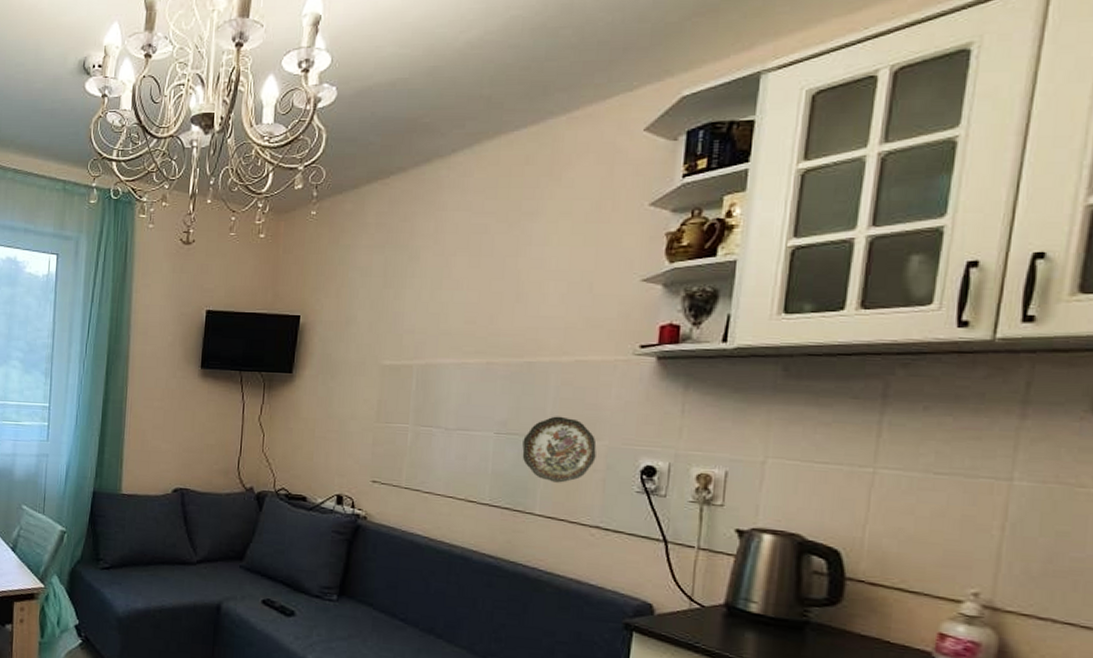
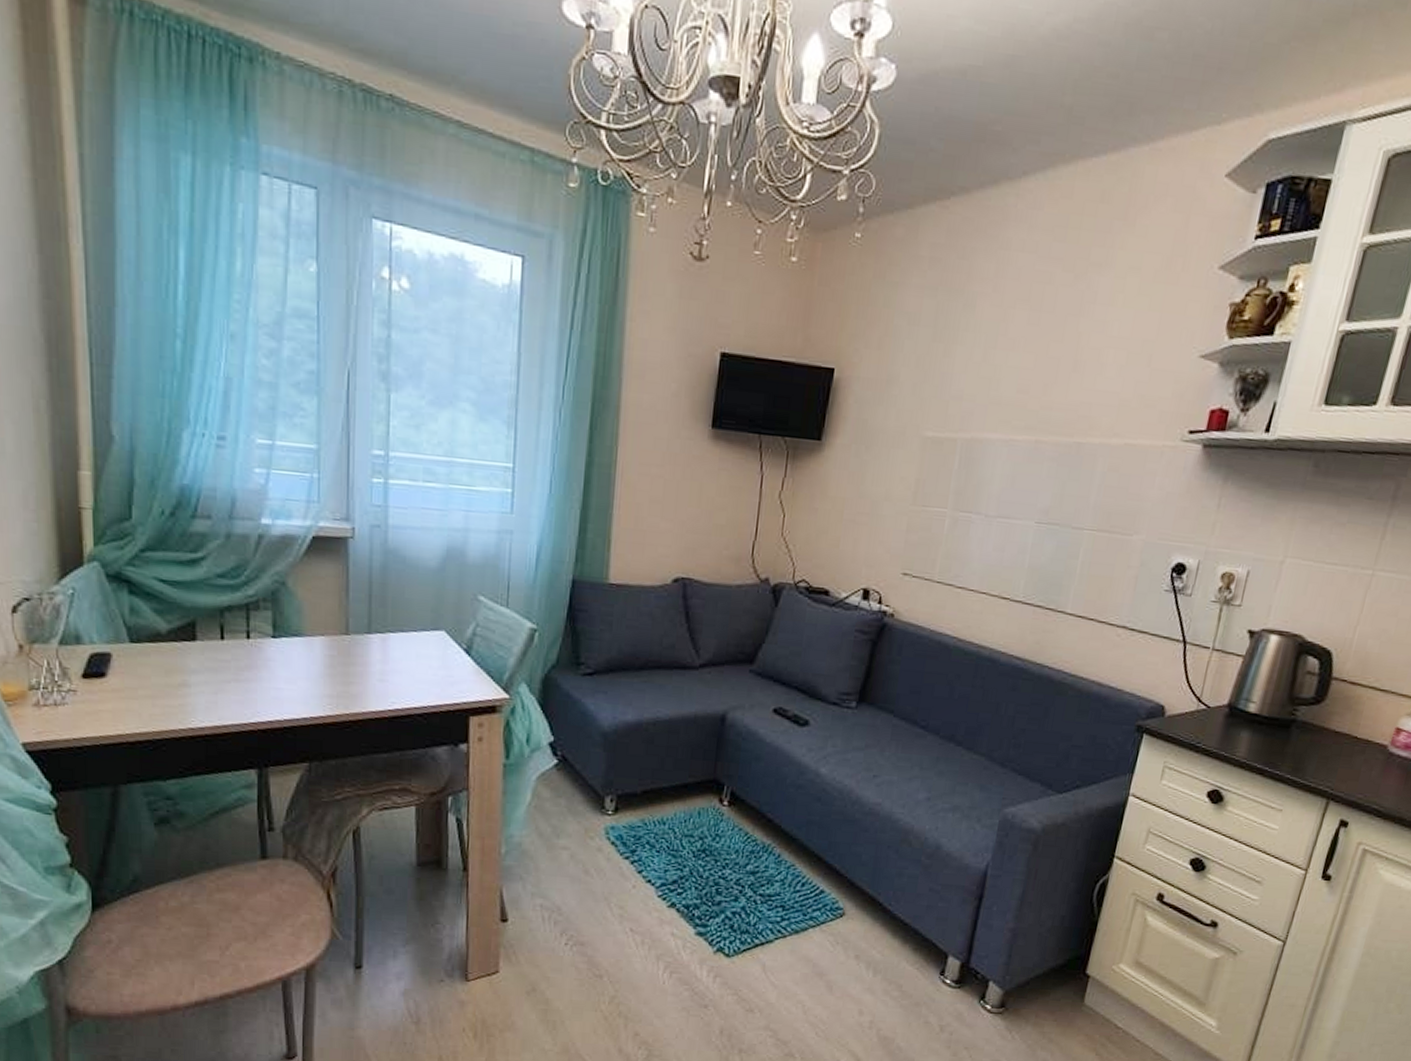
decorative plate: present [522,416,597,483] -> none [1060,505,1134,580]

